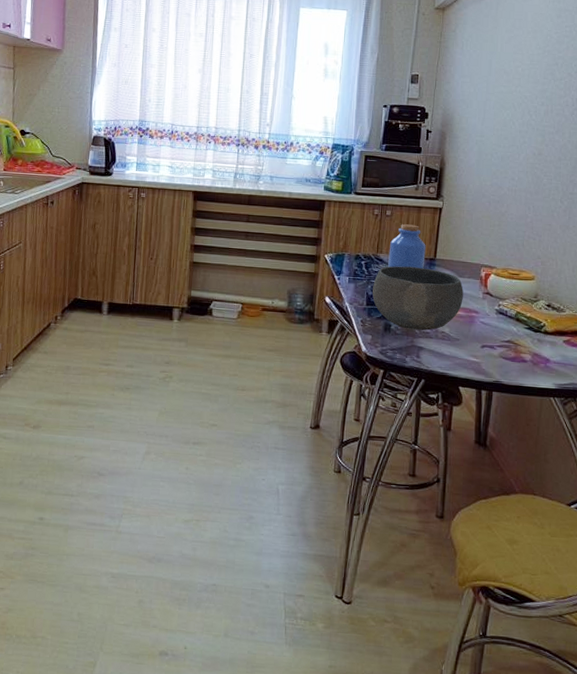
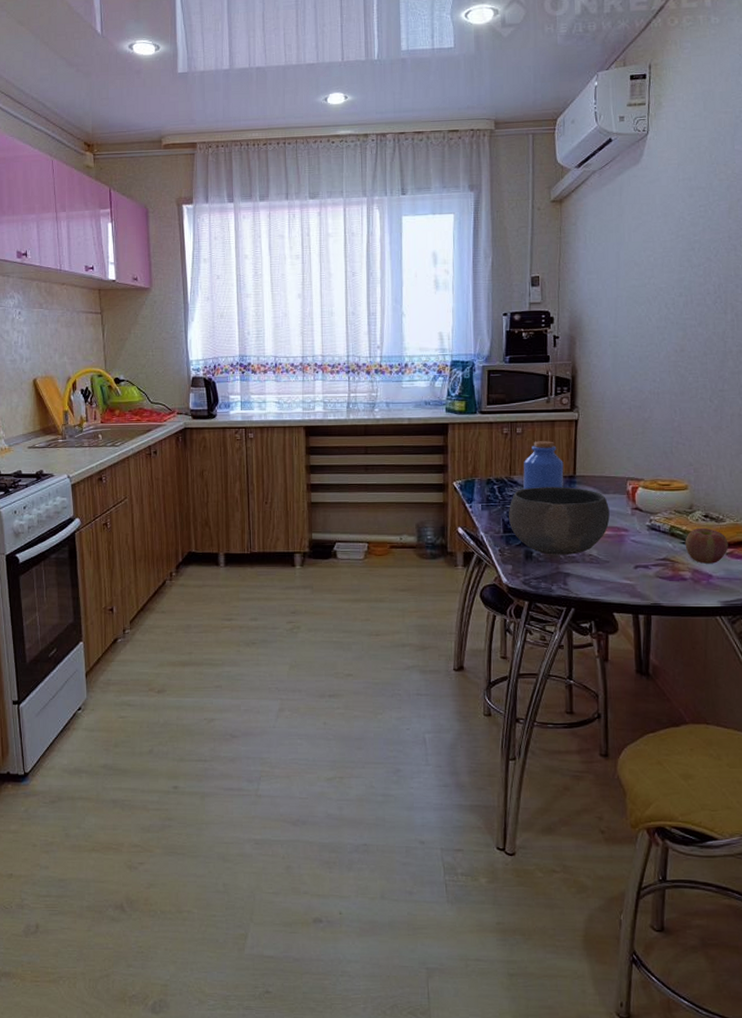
apple: none [528,315,566,349] -> present [685,527,729,564]

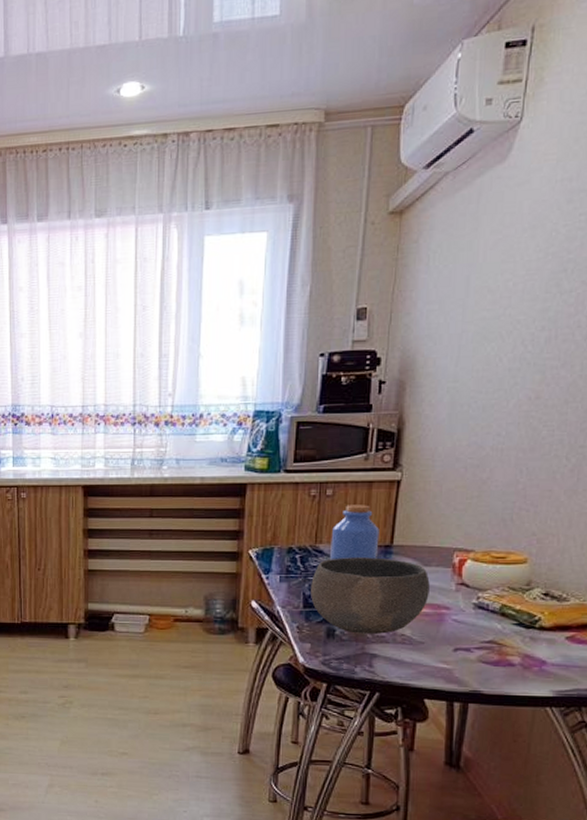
apple: present [685,527,729,564] -> none [517,607,570,648]

